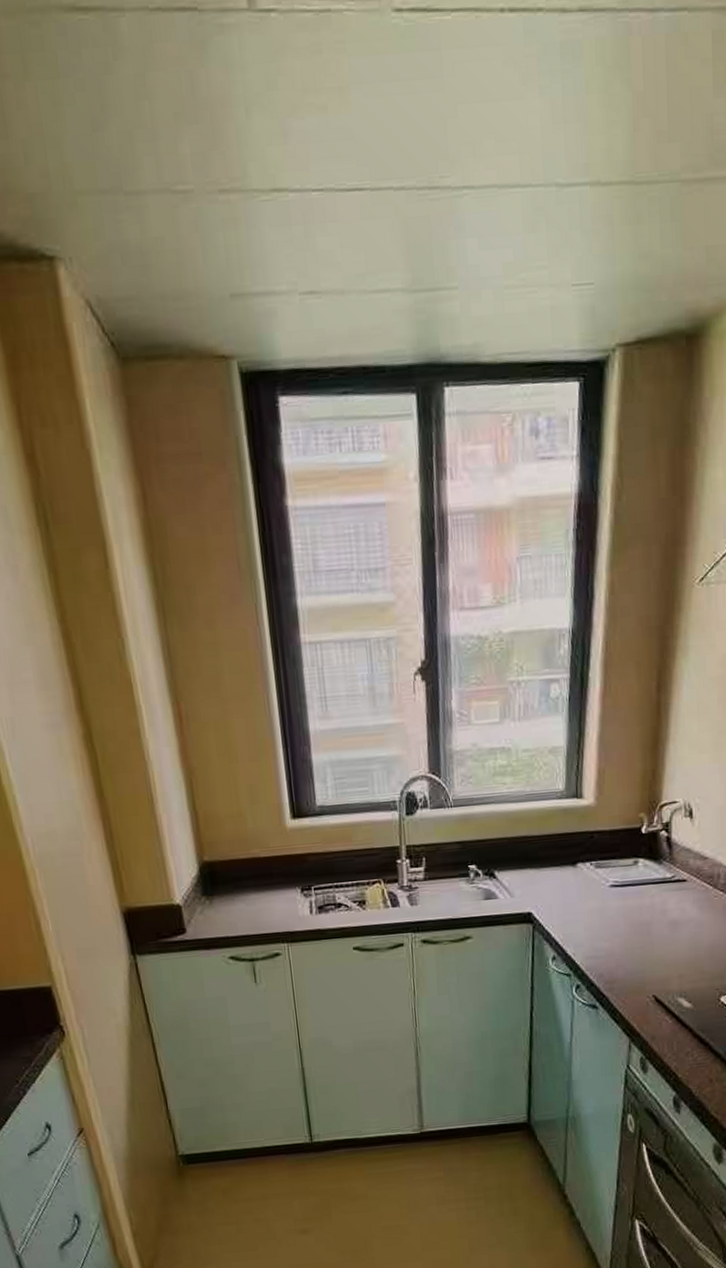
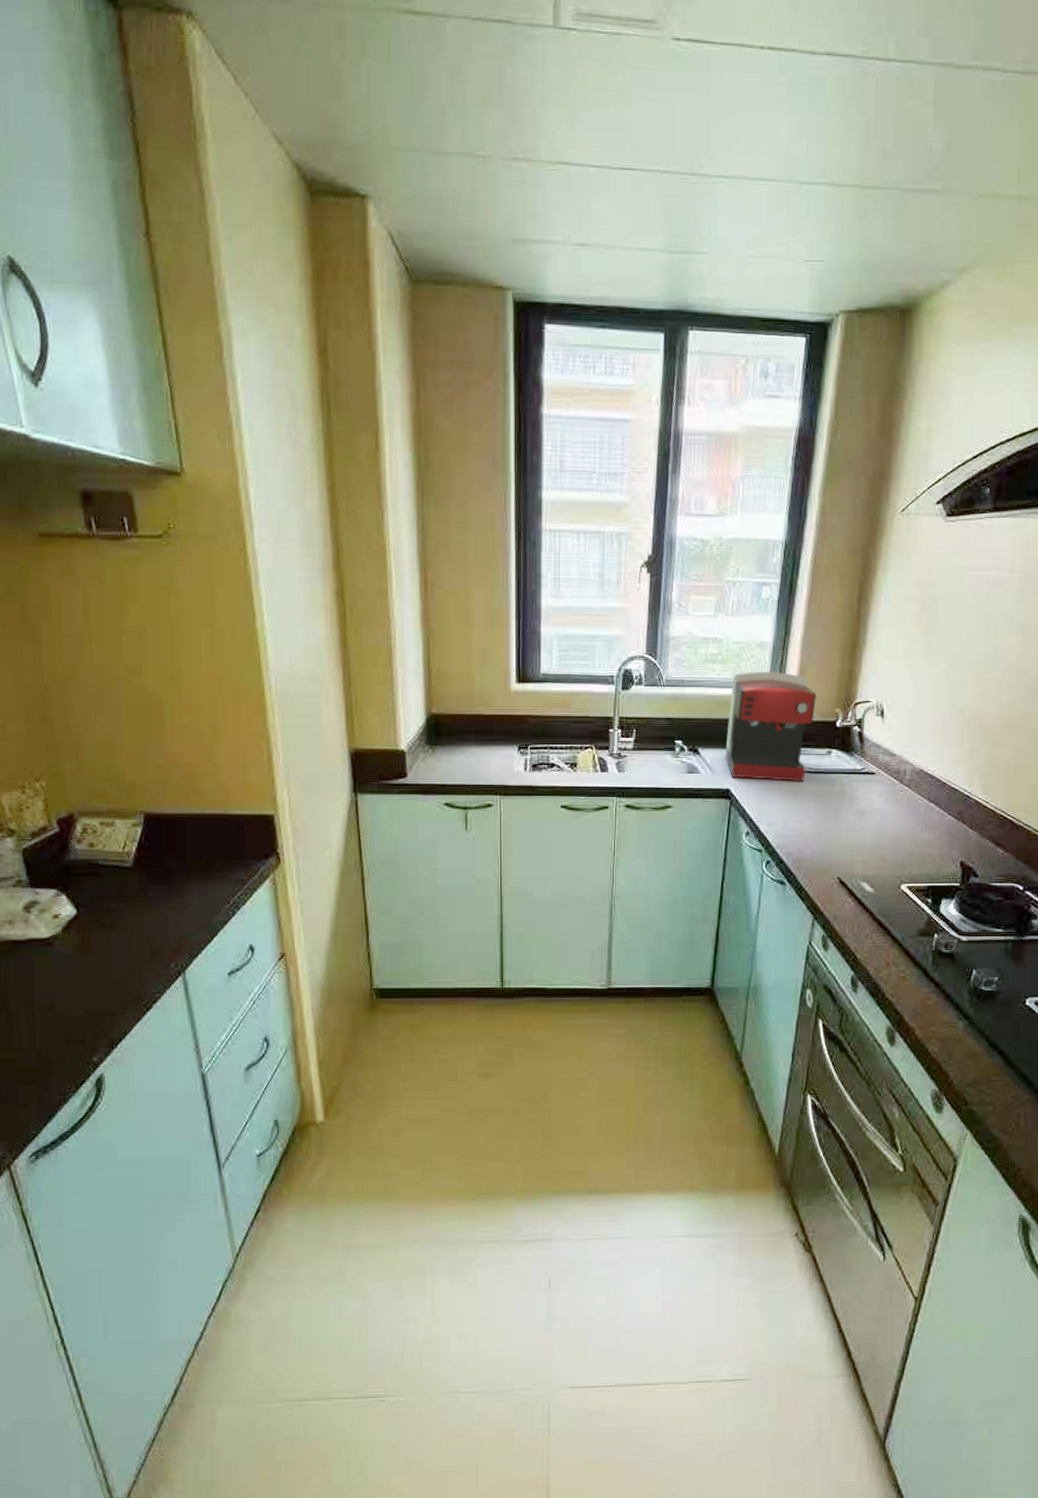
coffee maker: none [523,778,618,900] -> present [725,671,816,781]

